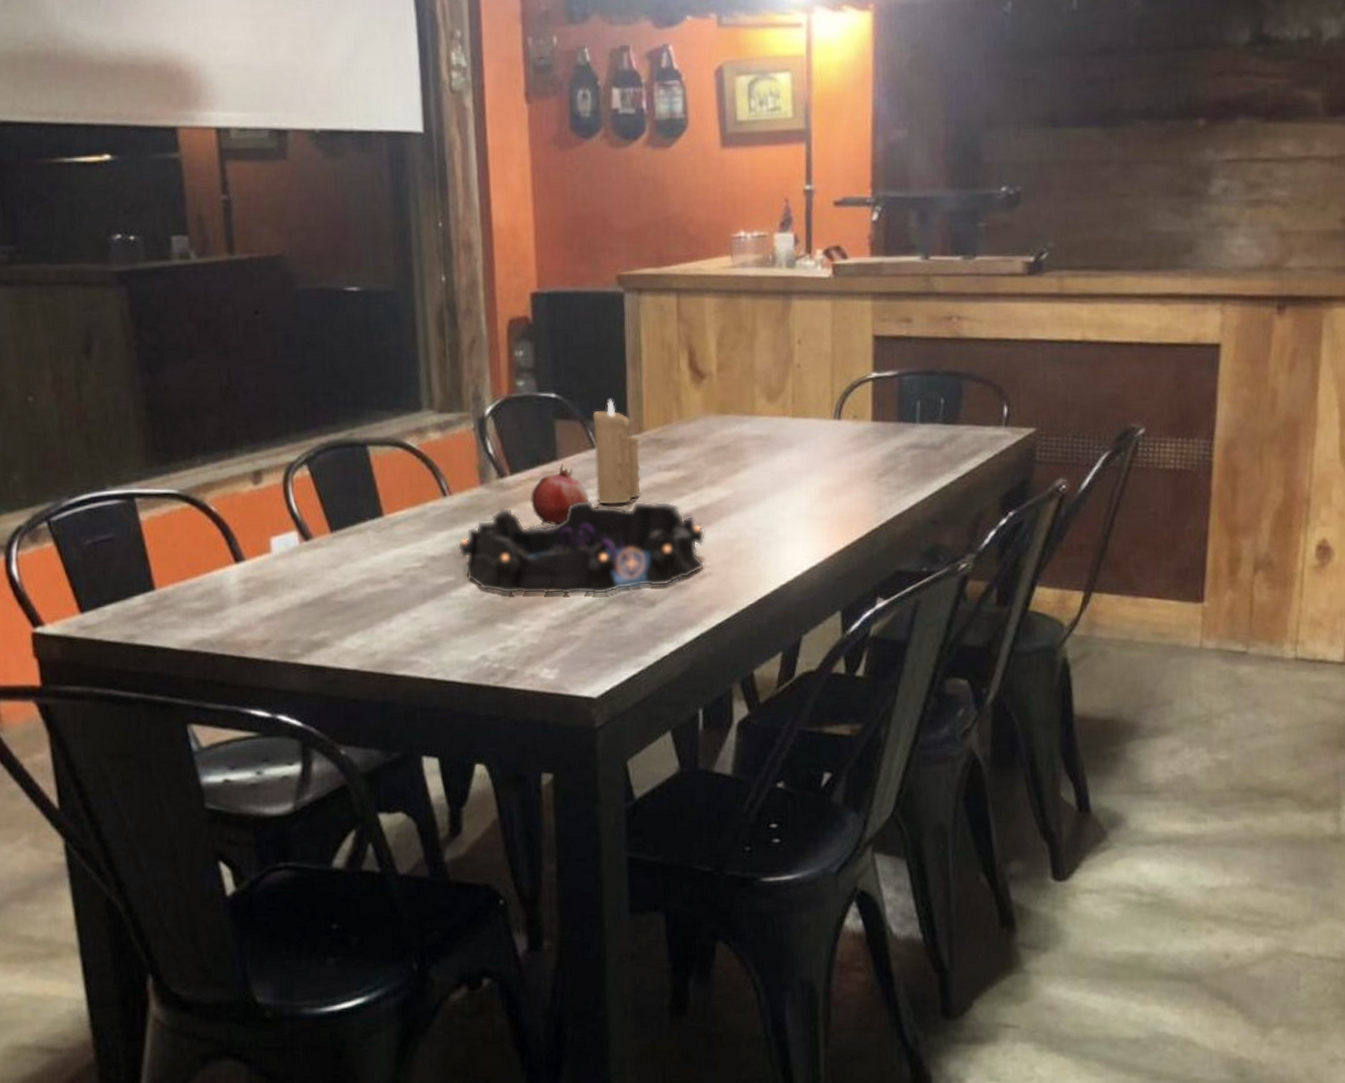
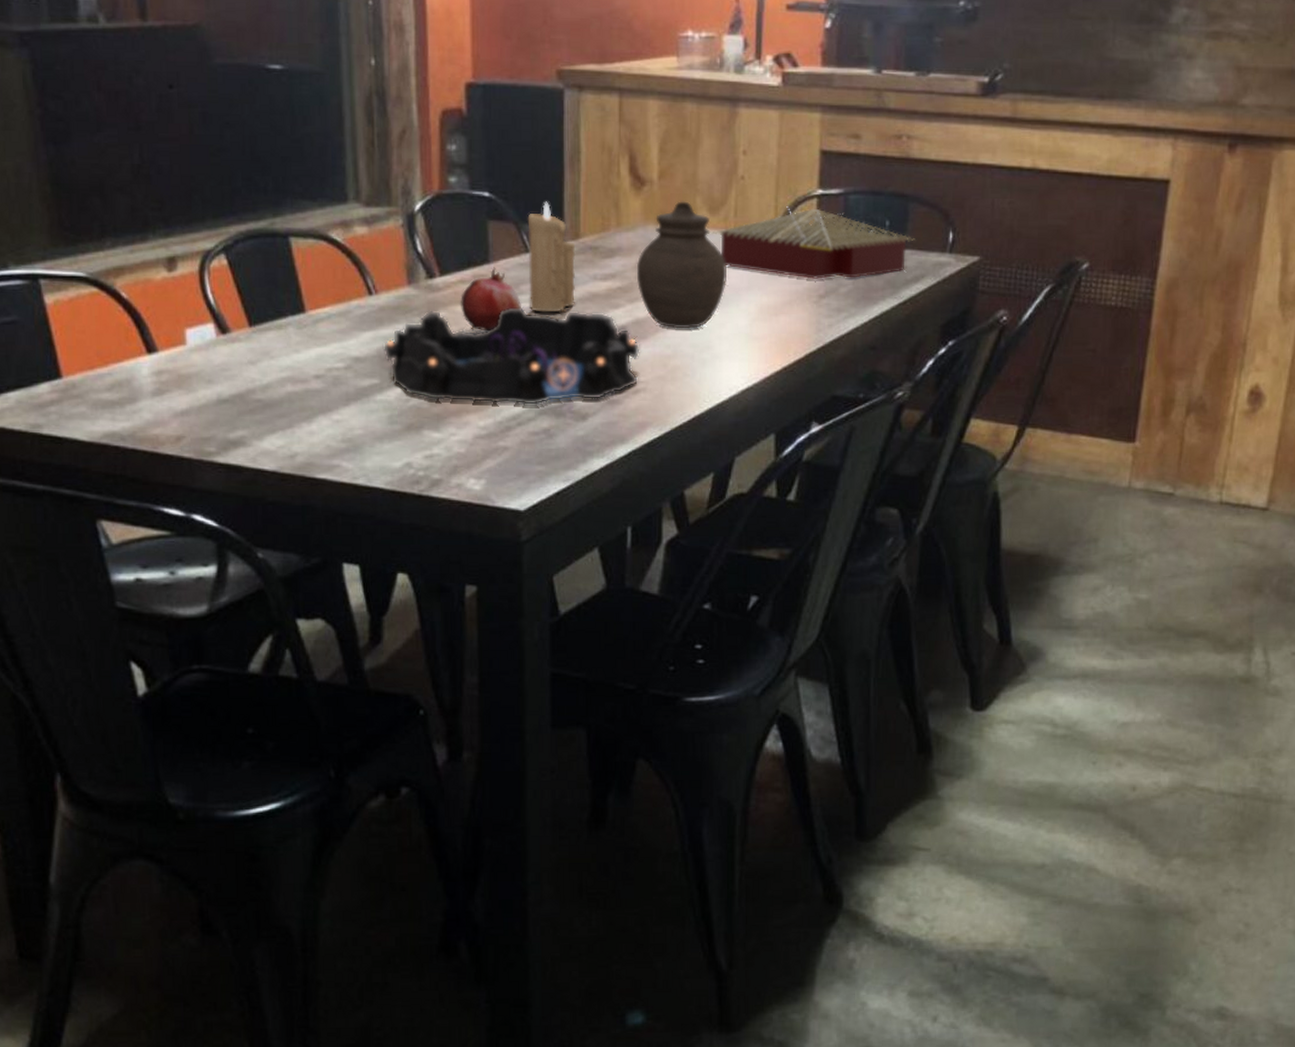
jar: none [698,391,787,514] -> present [636,201,726,329]
plant: none [771,390,971,459] -> present [712,206,915,279]

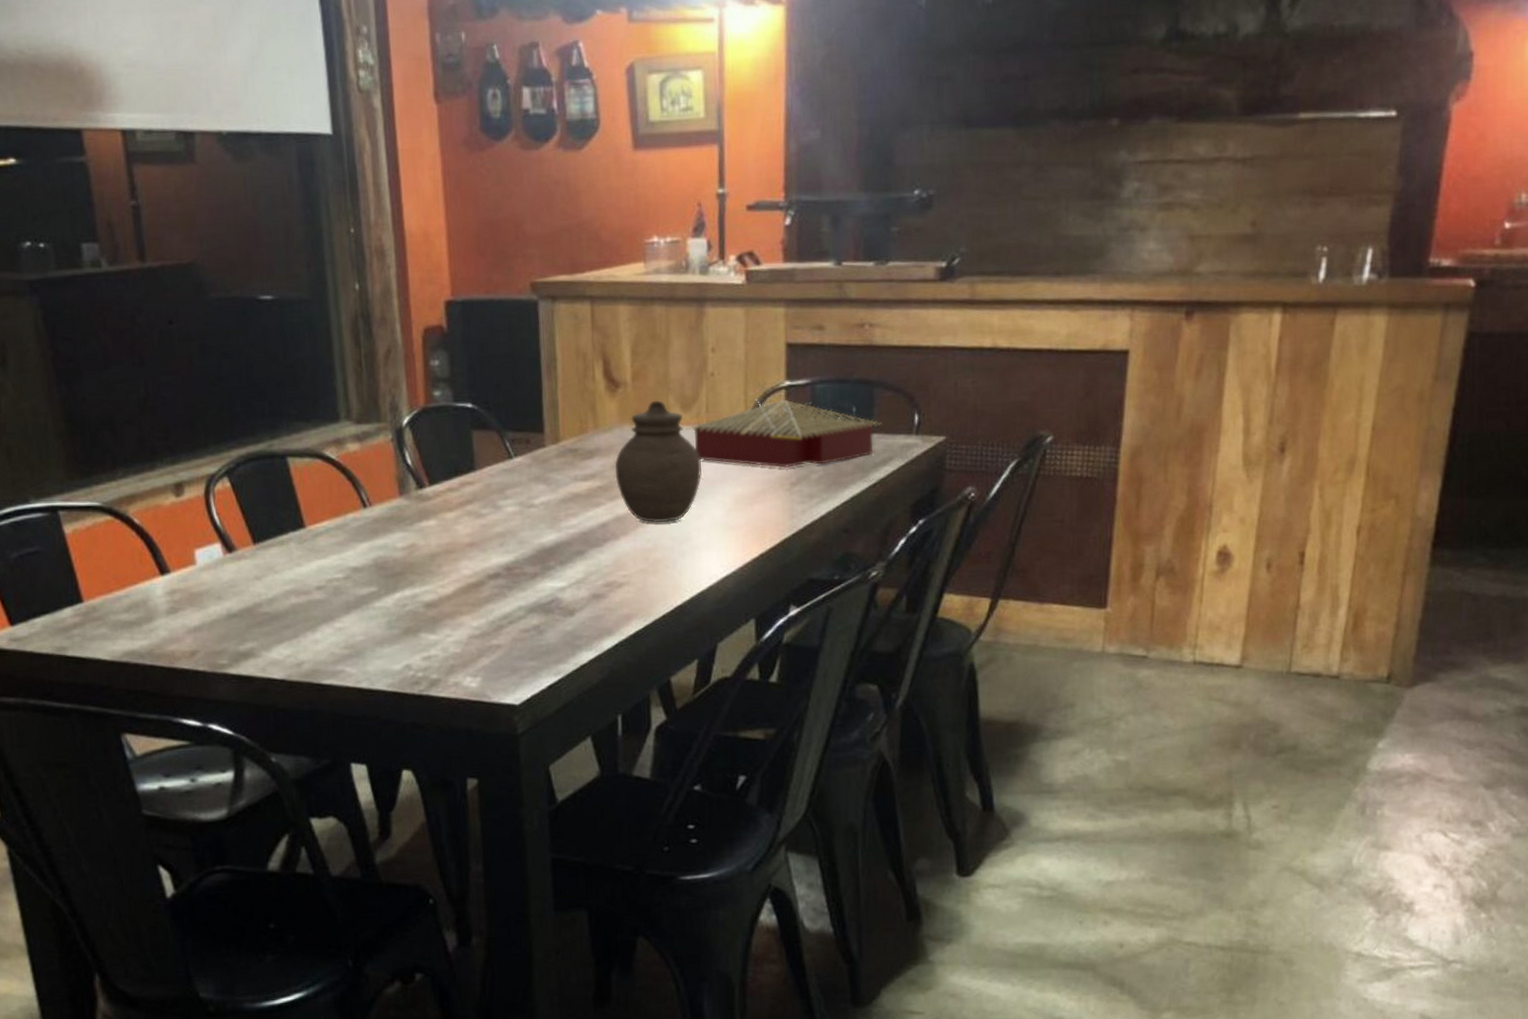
decorative bowl: present [382,307,640,406] -> none [378,511,622,605]
fruit: present [459,267,521,332] -> none [449,474,507,537]
candle: present [527,201,576,313] -> none [509,409,557,515]

